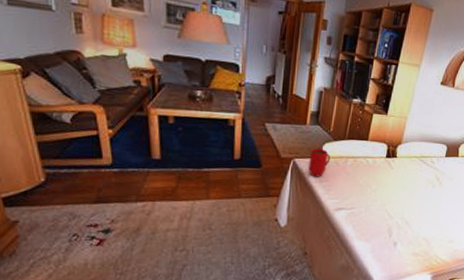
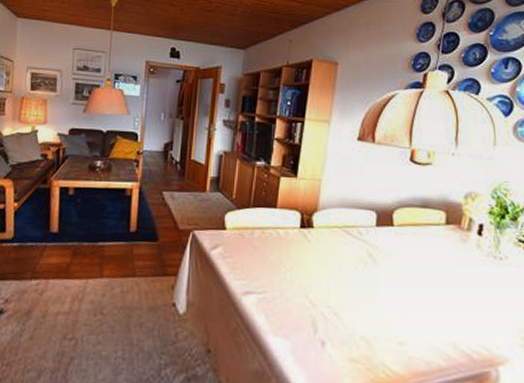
mug: present [309,148,331,177] -> none [210,218,235,253]

